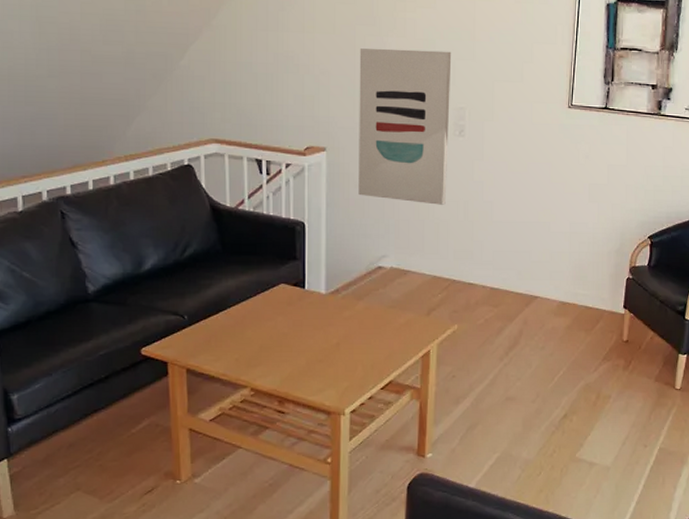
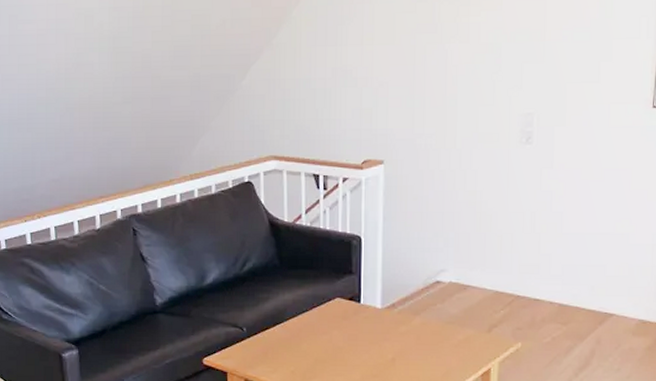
wall art: present [358,48,452,205] -> none [417,54,519,217]

